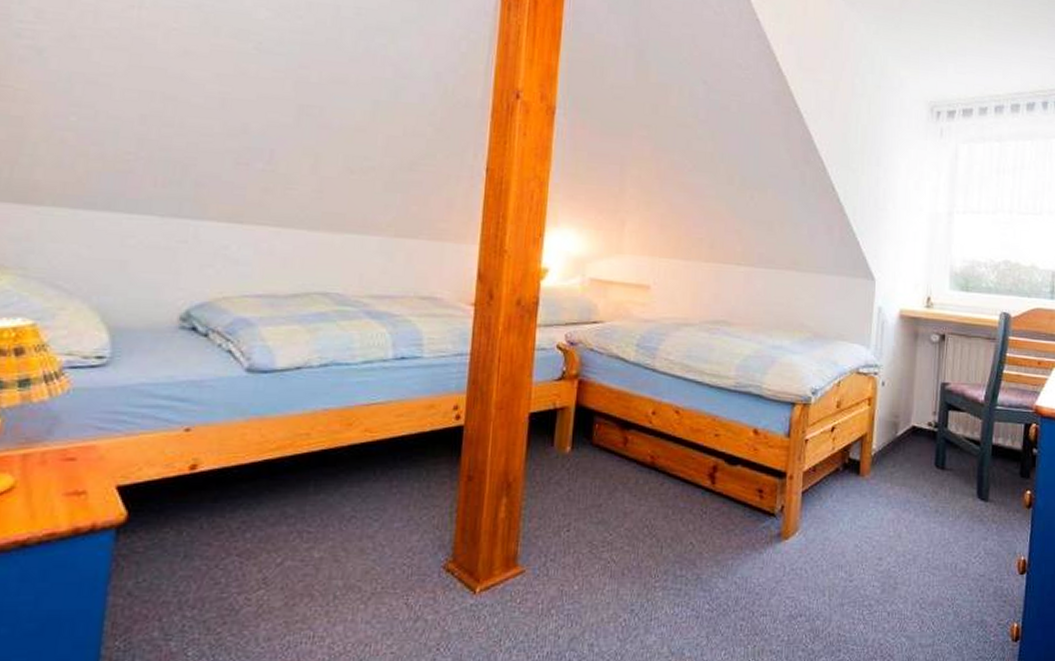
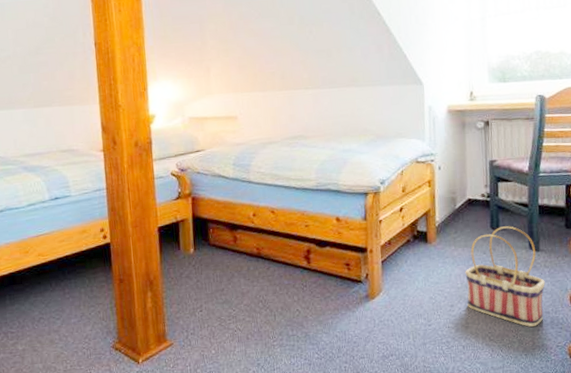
basket: none [899,466,991,596] -> present [465,226,545,327]

